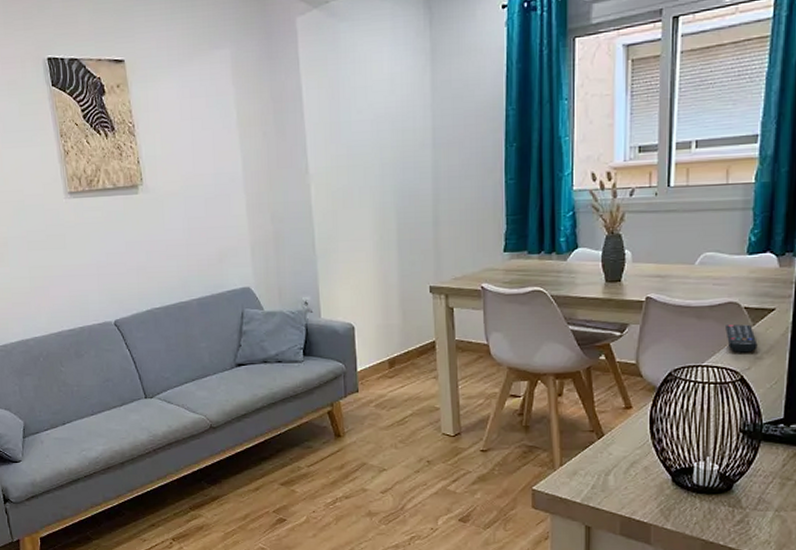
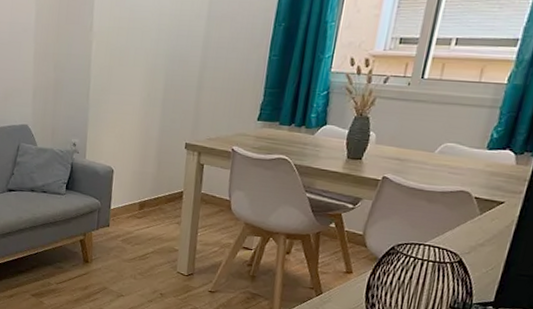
remote control: present [726,324,758,353] -> none [452,211,482,239]

